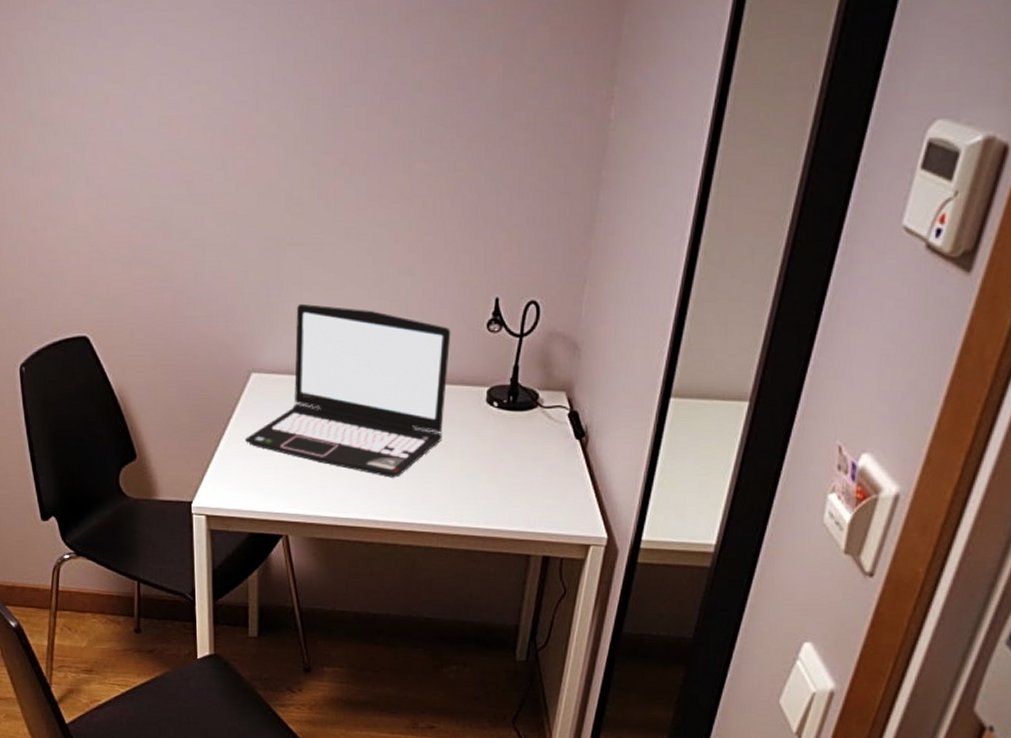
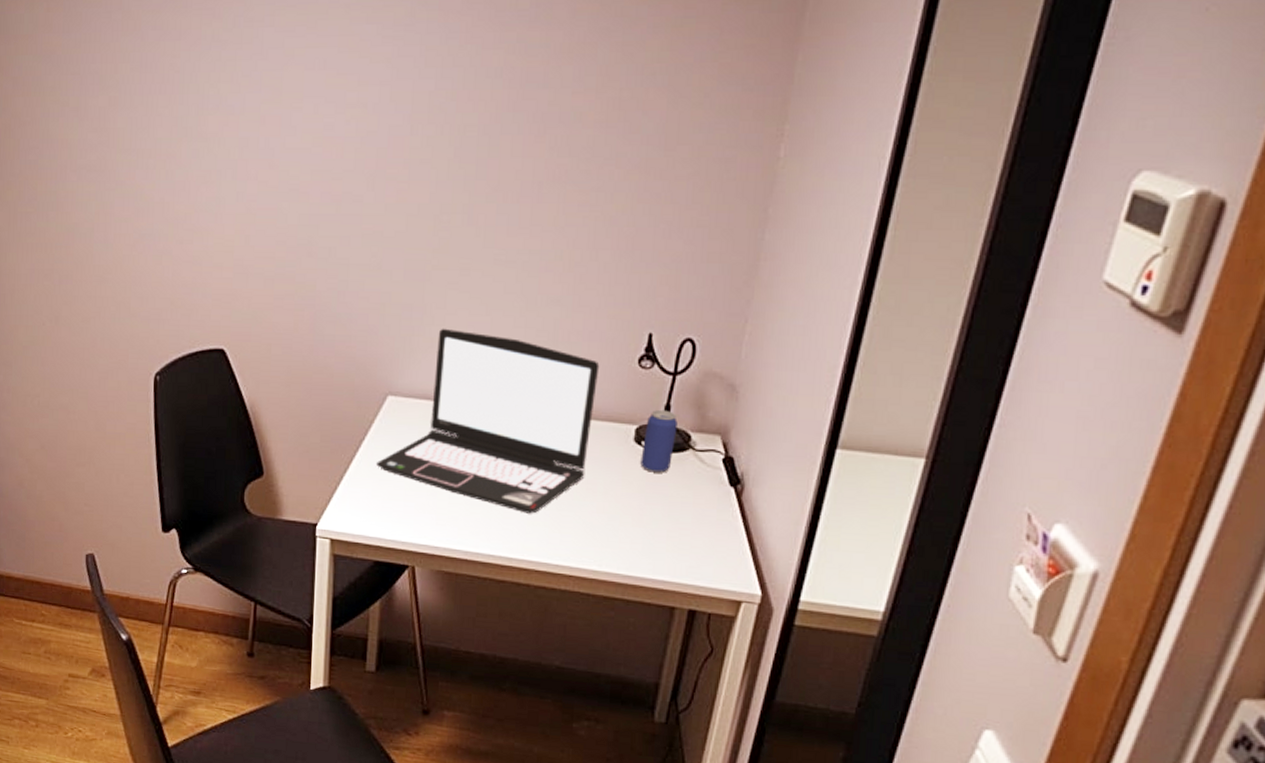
beverage can: none [493,370,526,431] -> present [640,409,678,473]

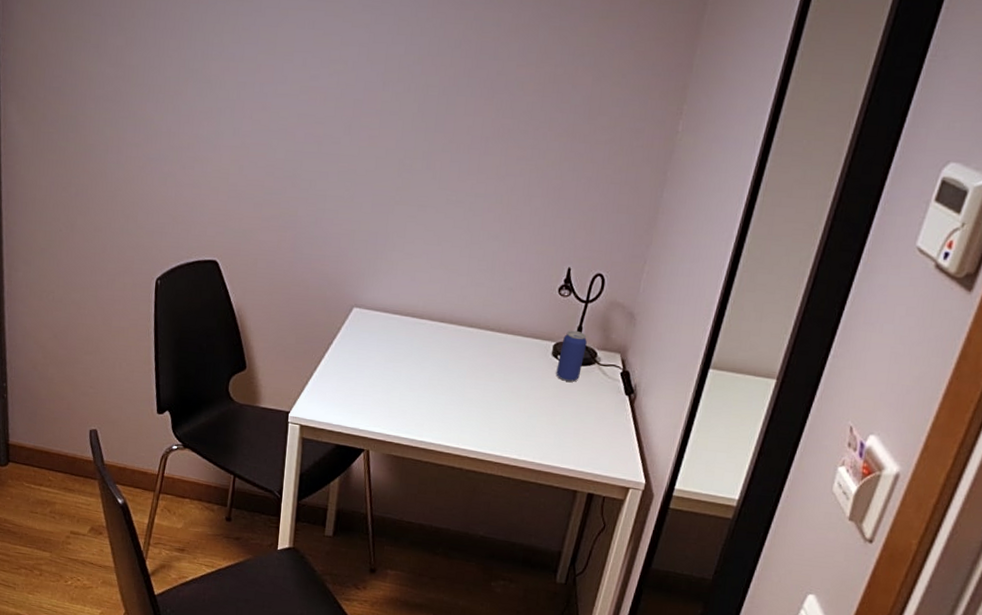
laptop: present [375,328,600,514] -> none [341,253,528,411]

